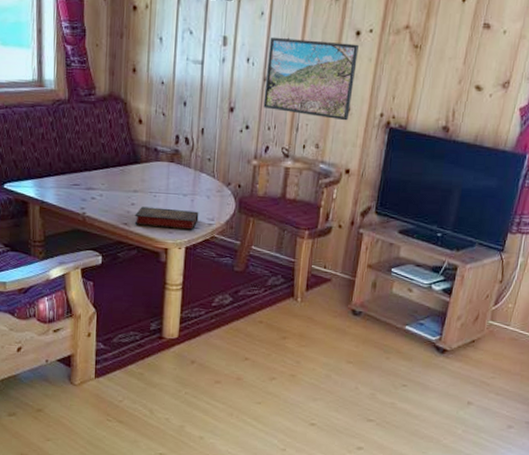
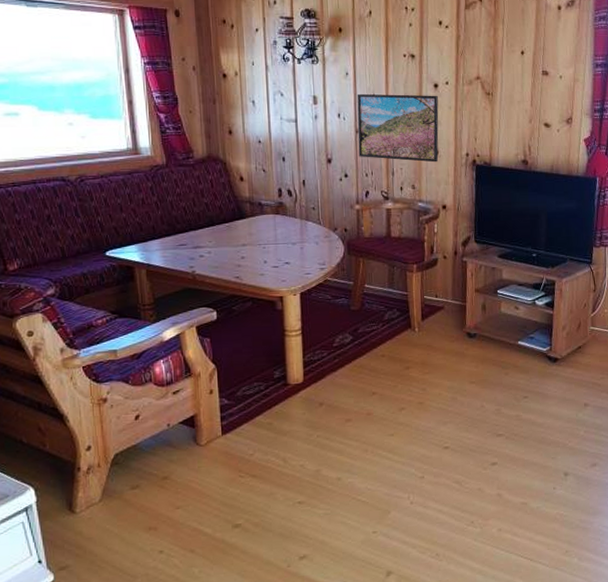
book: present [134,206,199,230] -> none [246,258,310,277]

